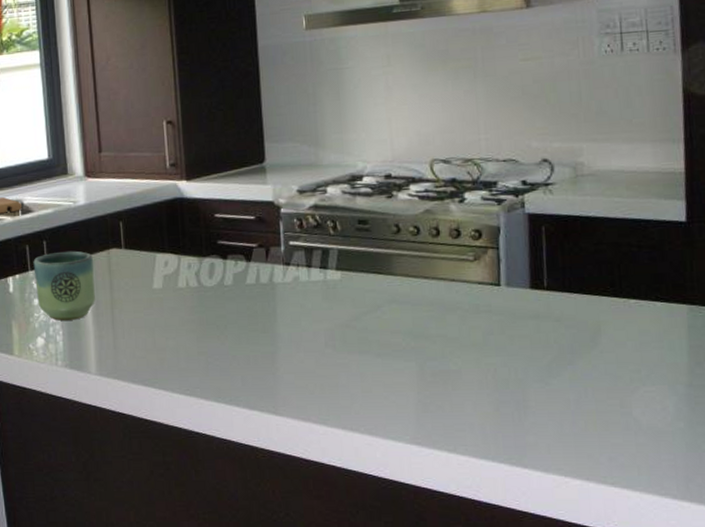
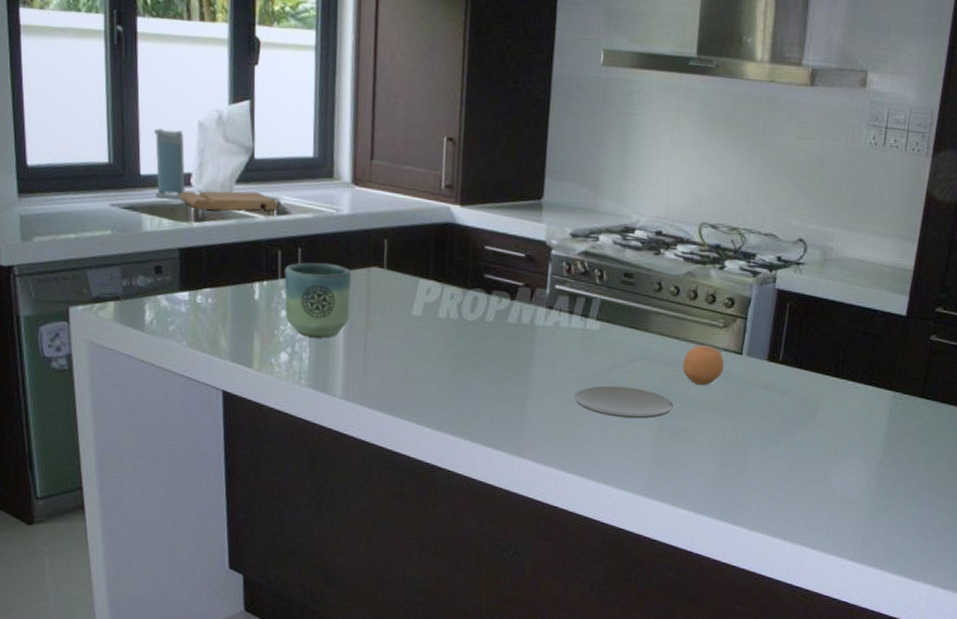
plate: none [325,333,433,365] -> present [574,385,674,419]
fruit: none [435,280,483,323] -> present [682,344,725,386]

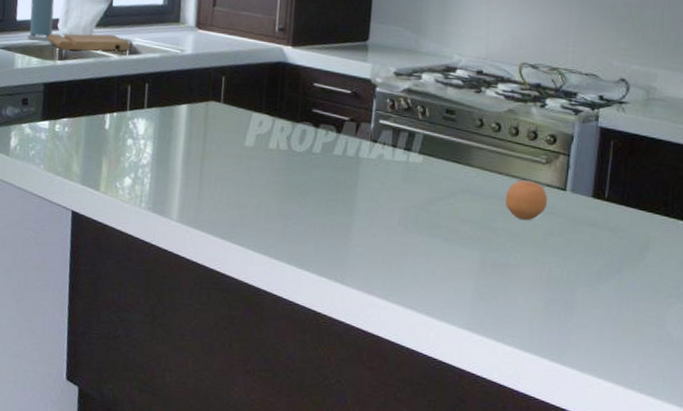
ceramic pot: present [284,262,351,338] -> none [131,96,191,165]
plate: present [574,385,674,419] -> none [397,217,497,252]

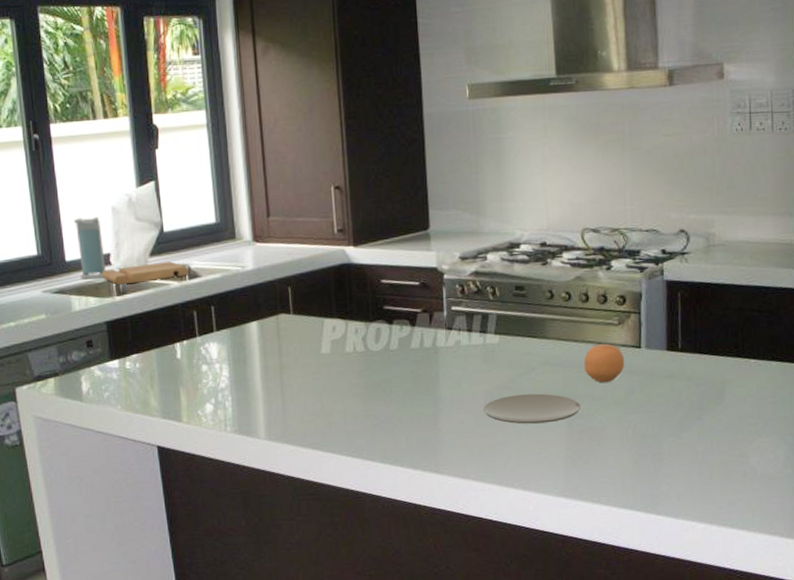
plate: none [397,217,497,252] -> present [484,393,581,424]

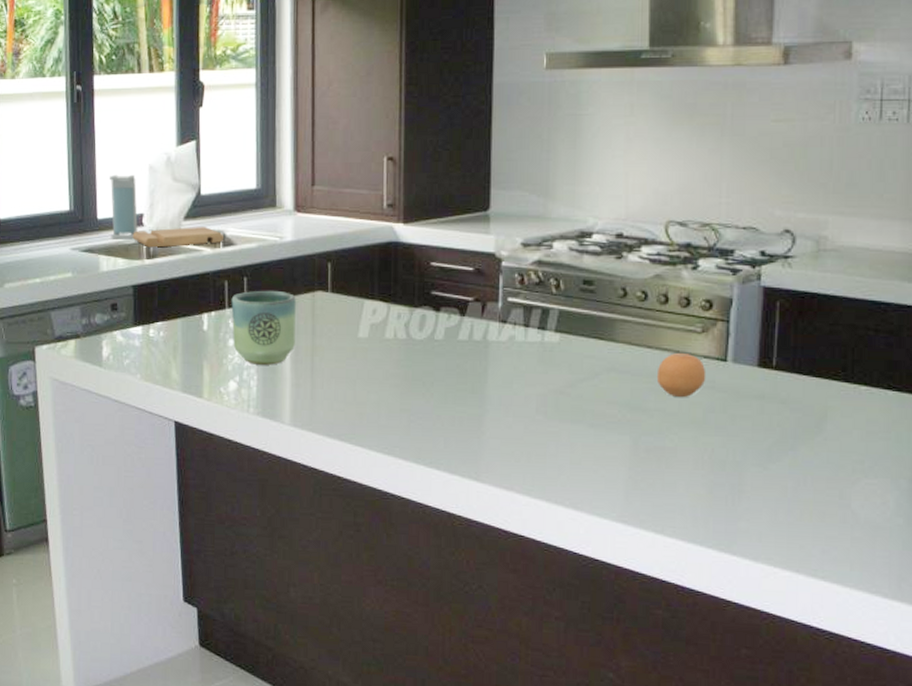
ceramic pot: none [201,316,264,387] -> present [231,290,296,365]
plate: present [484,393,581,424] -> none [536,402,649,437]

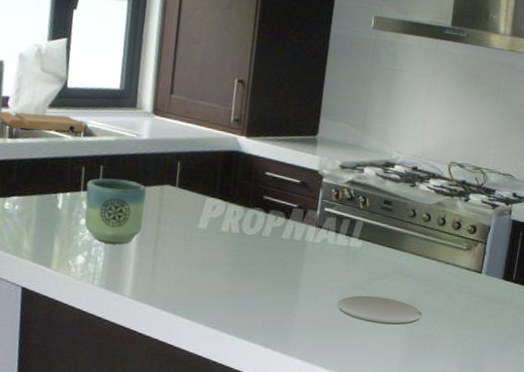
plate: none [536,402,649,437] -> present [337,295,422,325]
fruit: present [656,352,706,398] -> none [430,263,467,299]

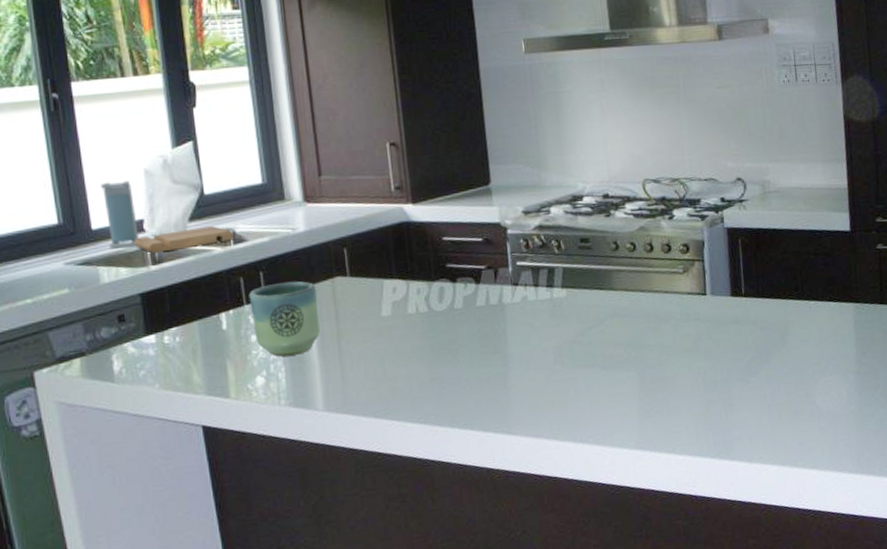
plate: present [337,295,422,325] -> none [554,345,651,378]

